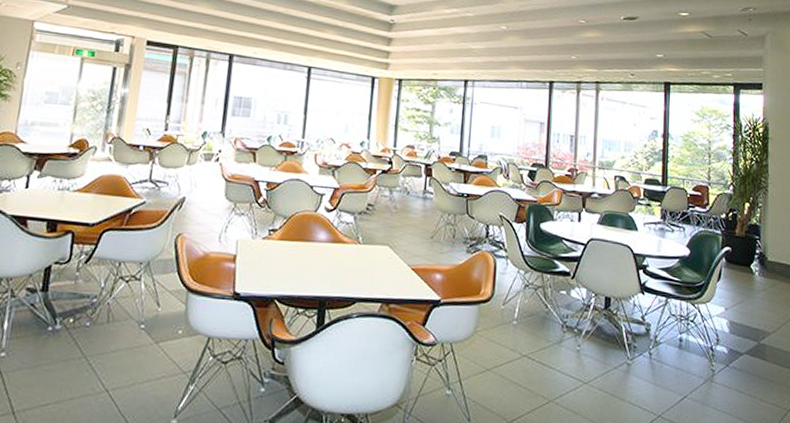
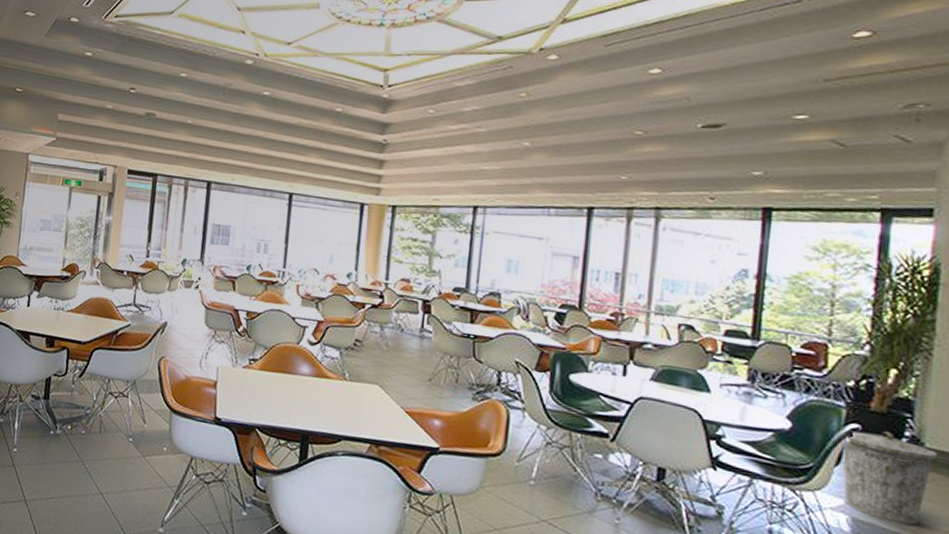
trash can: none [721,251,776,322] -> present [842,431,938,525]

